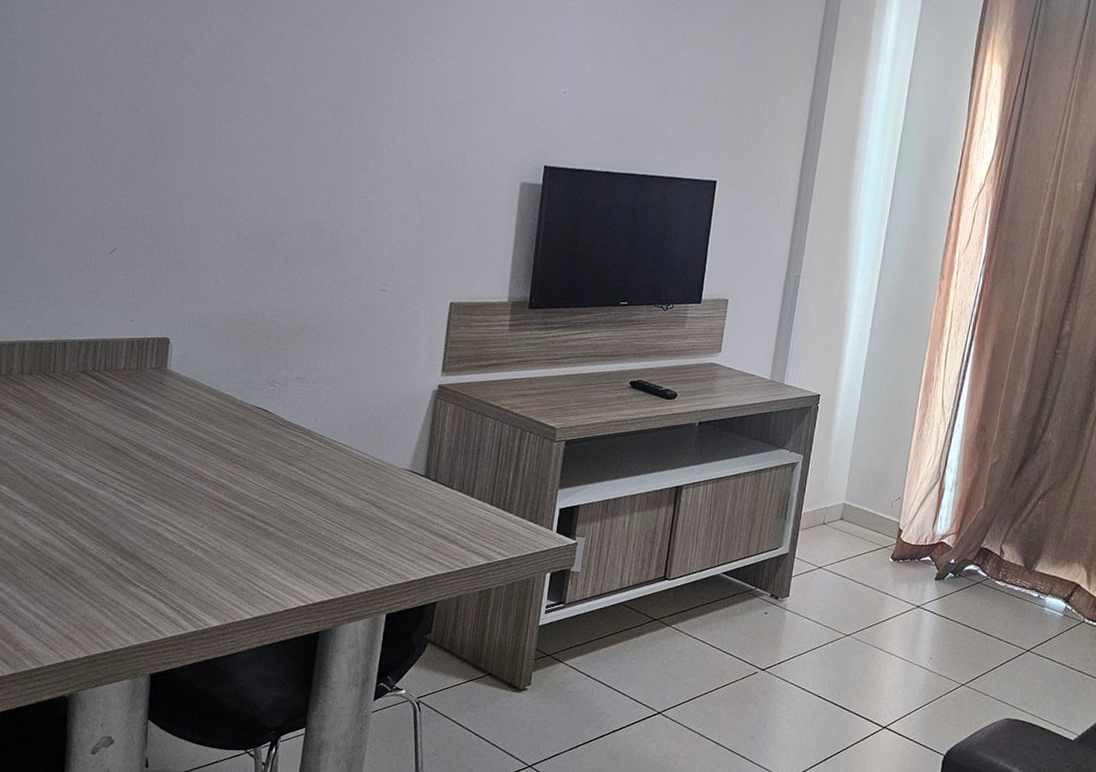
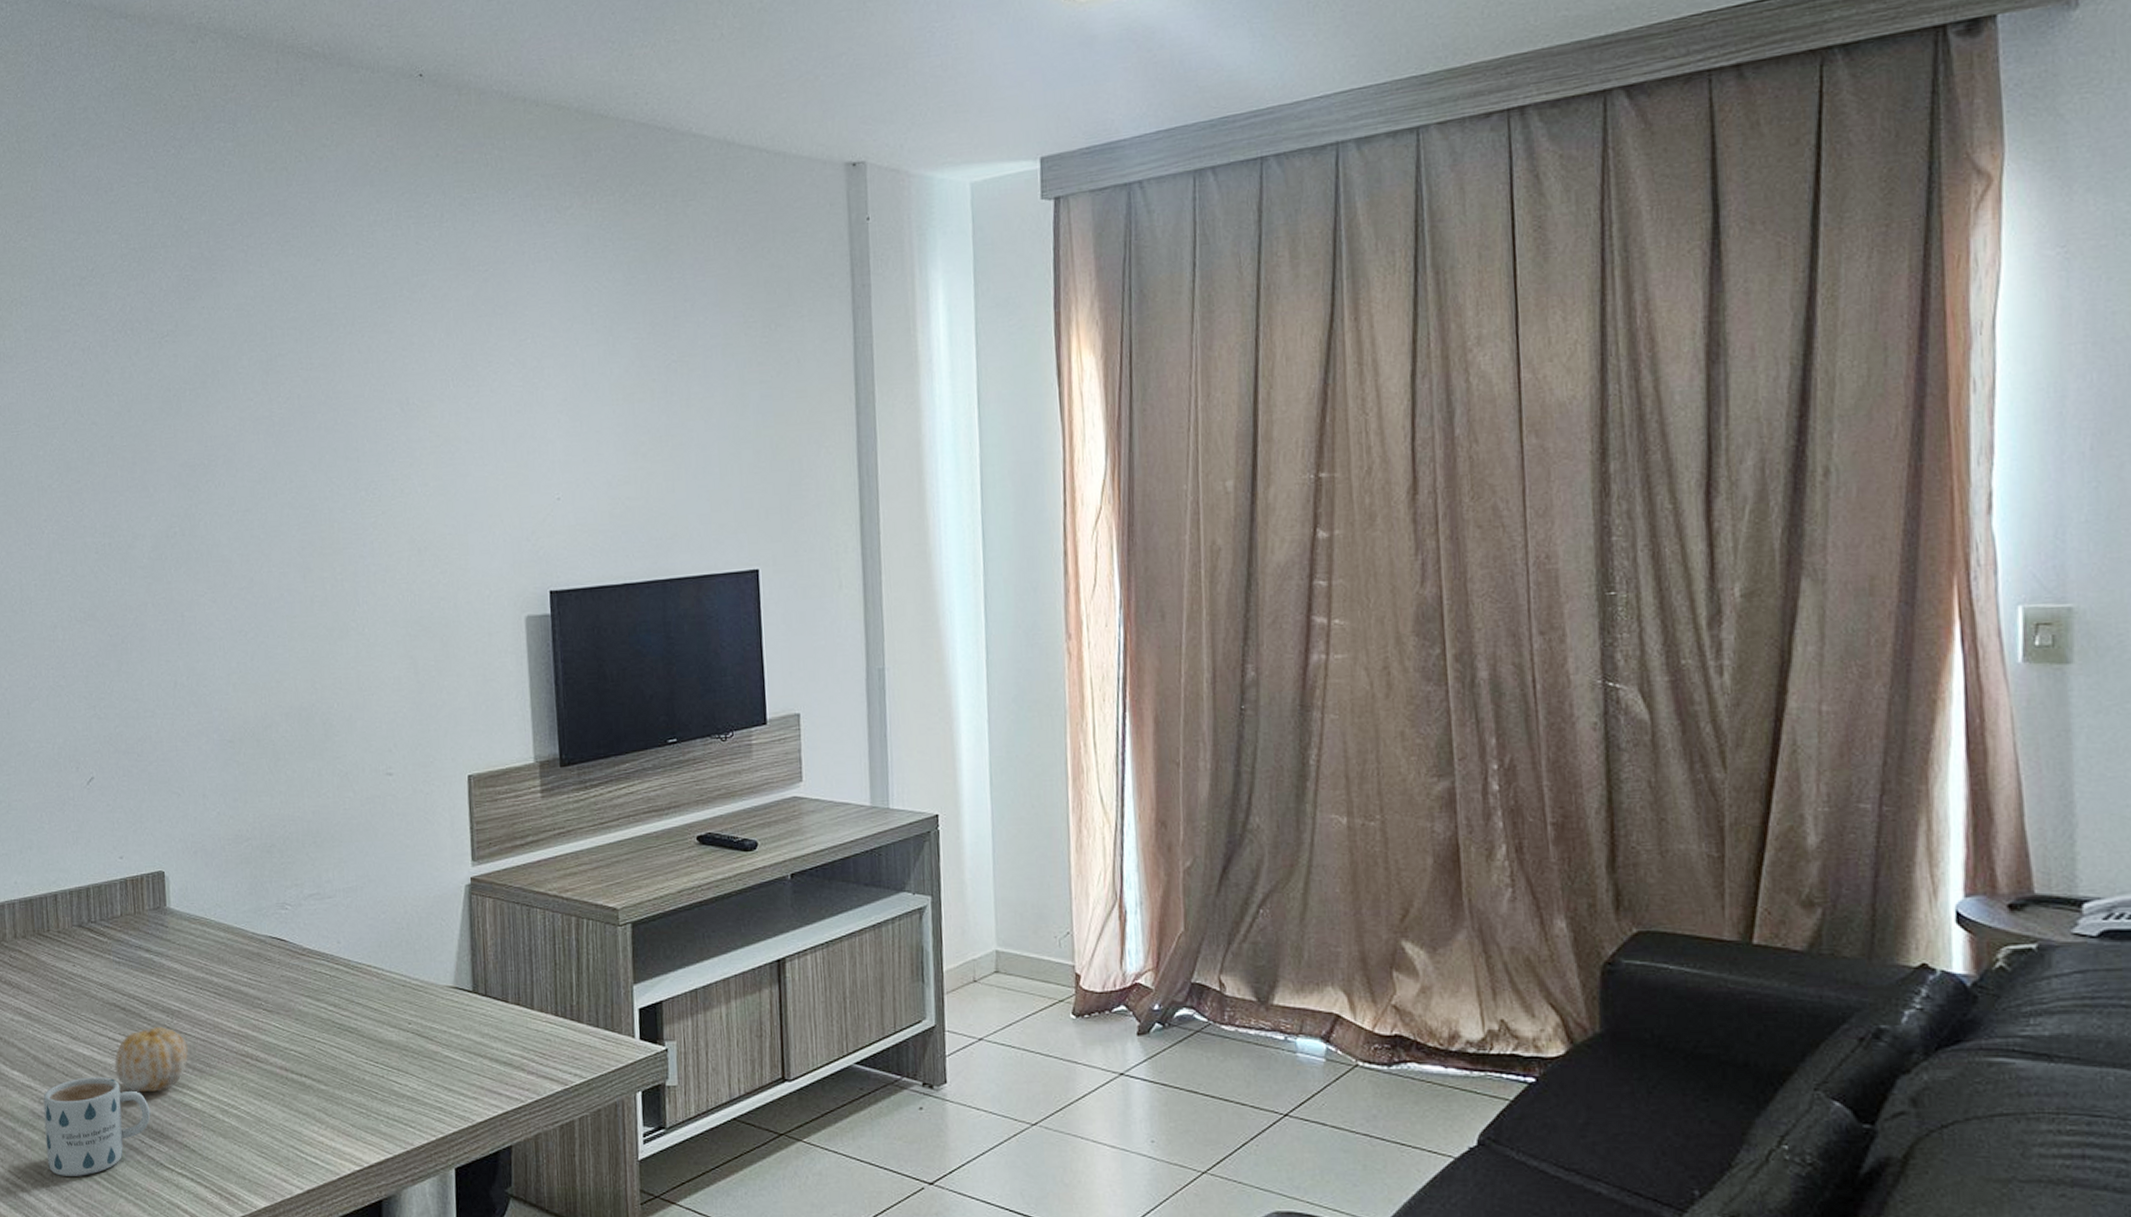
mug: none [23,500,126,582] -> present [43,1077,151,1176]
fruit: none [98,467,168,520] -> present [114,1027,188,1093]

